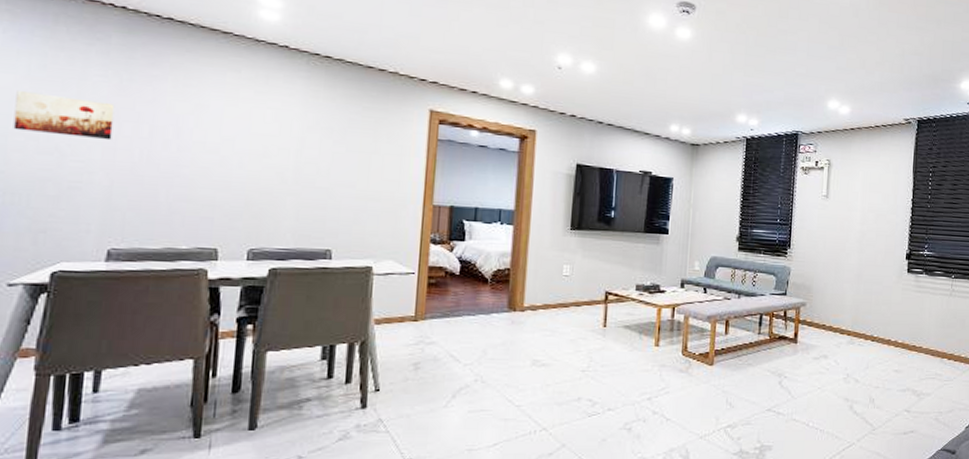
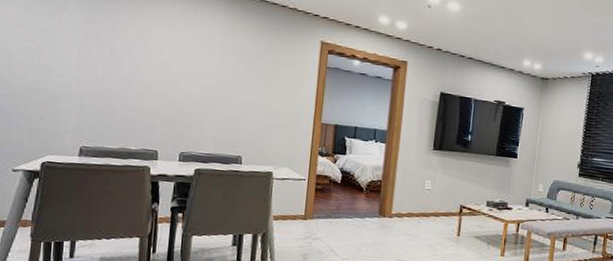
wall art: present [13,91,115,141] -> none [16,19,86,60]

